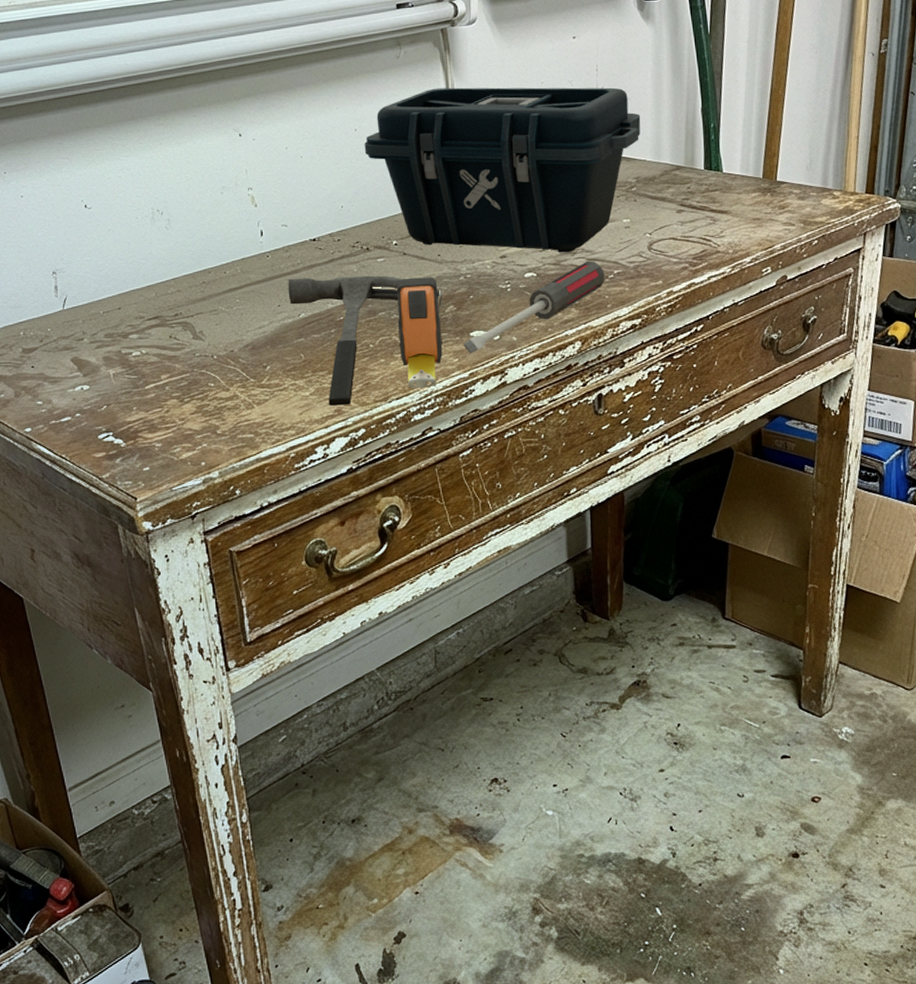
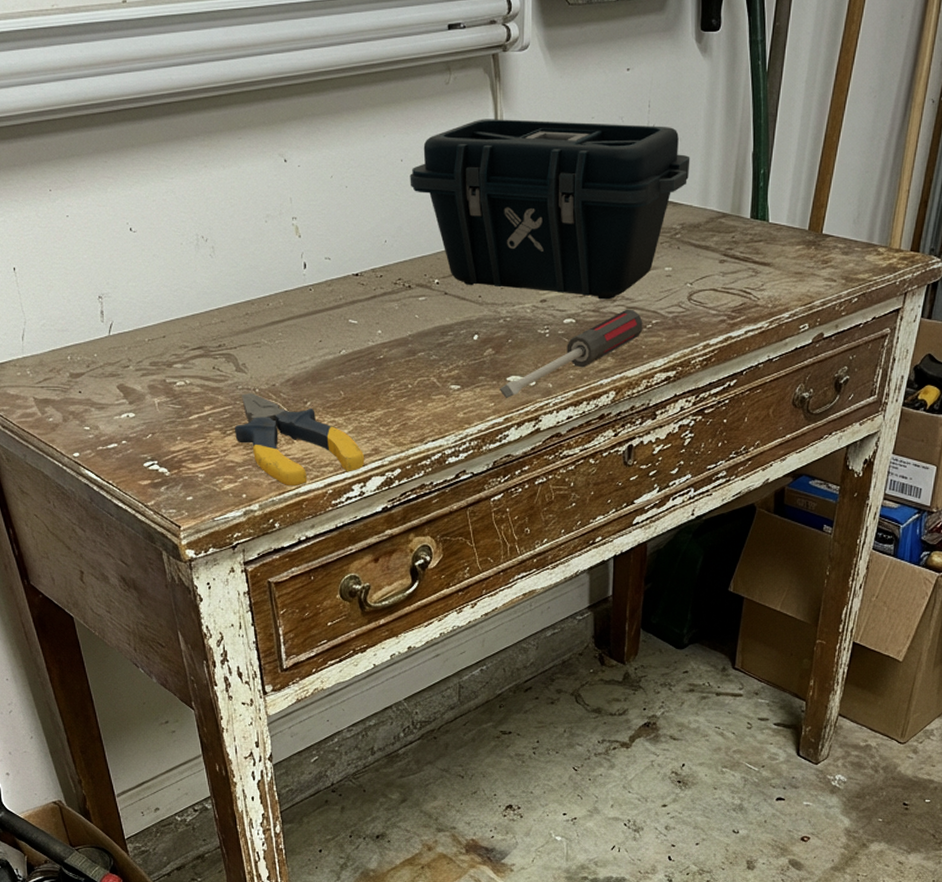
pliers: none [192,359,328,452] -> present [234,392,365,487]
claw hammer: present [288,275,402,406] -> none [329,313,442,445]
tape measure: present [397,277,443,388] -> none [436,318,482,431]

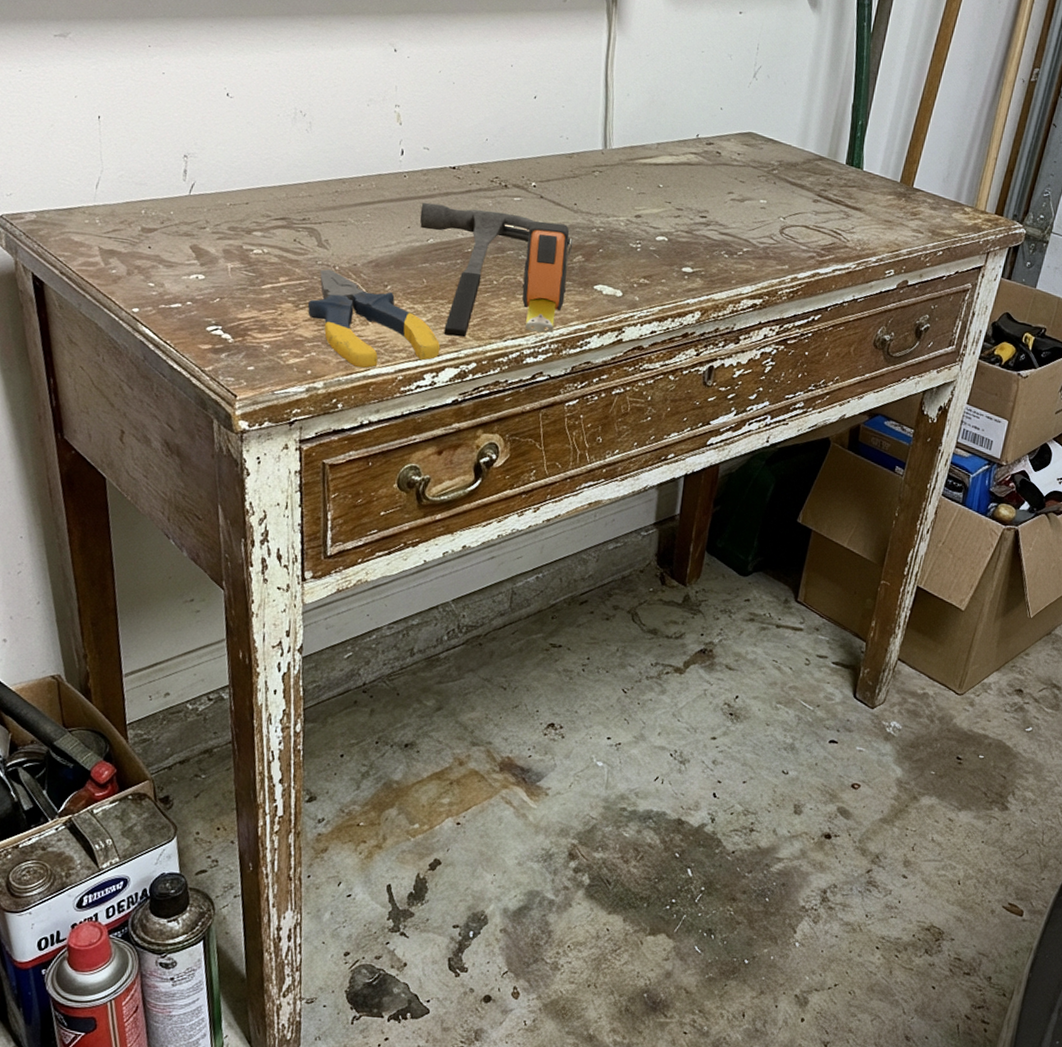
claw hammer: none [329,313,442,445] -> present [419,202,535,337]
toolbox: present [410,119,690,300] -> none [517,38,793,223]
tape measure: none [436,318,482,431] -> present [522,221,573,334]
screwdriver: present [500,309,643,398] -> none [585,234,734,306]

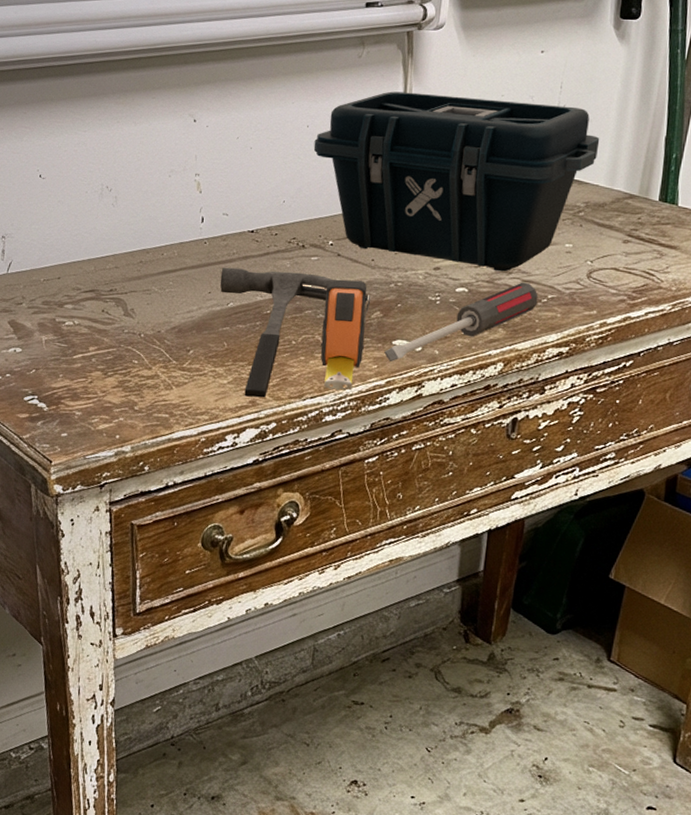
pliers: present [307,269,441,369] -> none [115,336,242,432]
toolbox: none [517,38,793,223] -> present [313,91,600,272]
screwdriver: none [585,234,734,306] -> present [384,282,538,361]

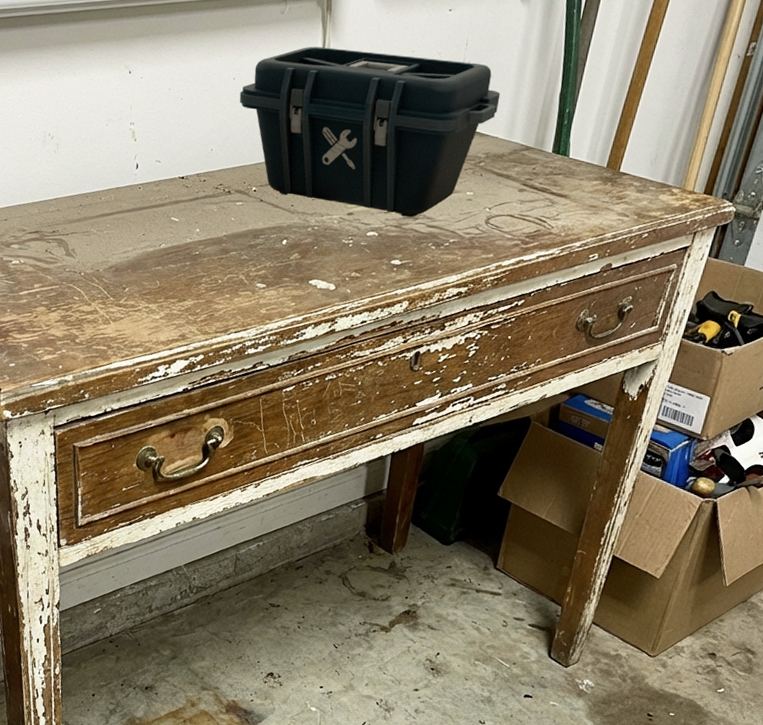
claw hammer: present [220,267,333,398] -> none [153,211,256,332]
tape measure: present [321,279,371,391] -> none [244,223,290,326]
screwdriver: present [384,282,538,361] -> none [301,227,441,299]

